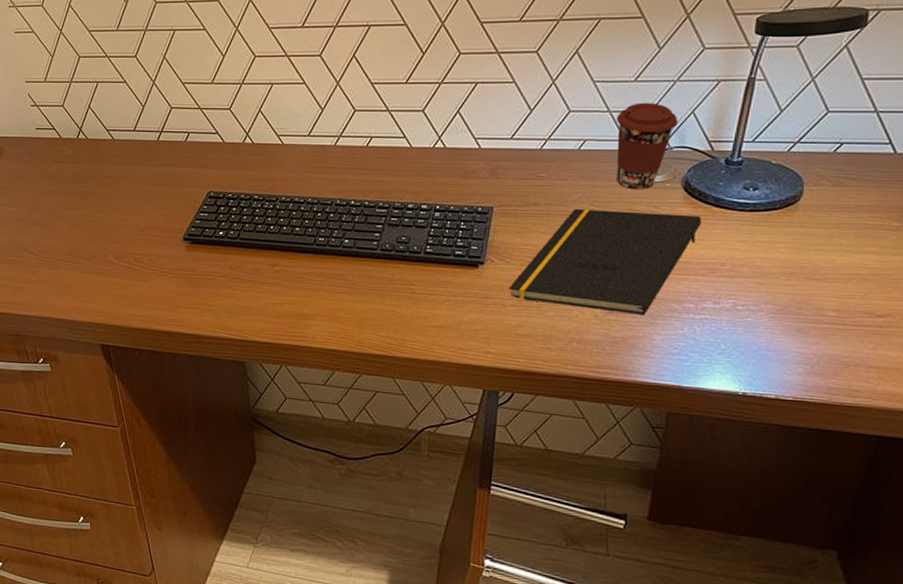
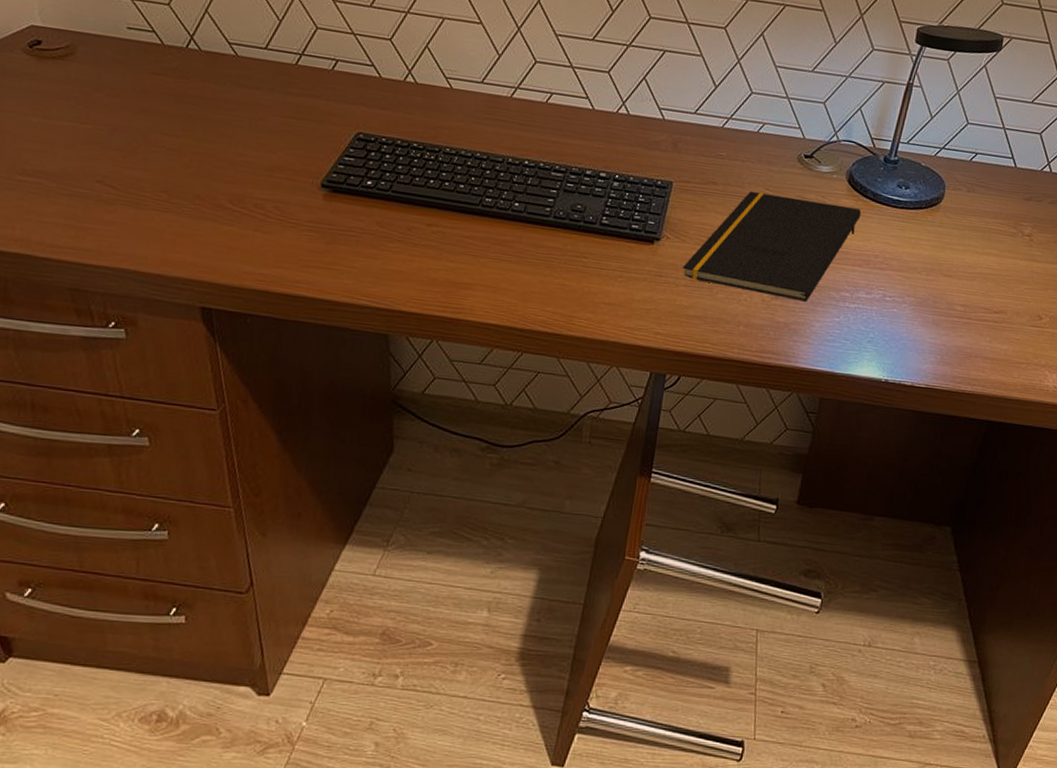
coffee cup: present [616,102,678,190] -> none [790,93,847,179]

